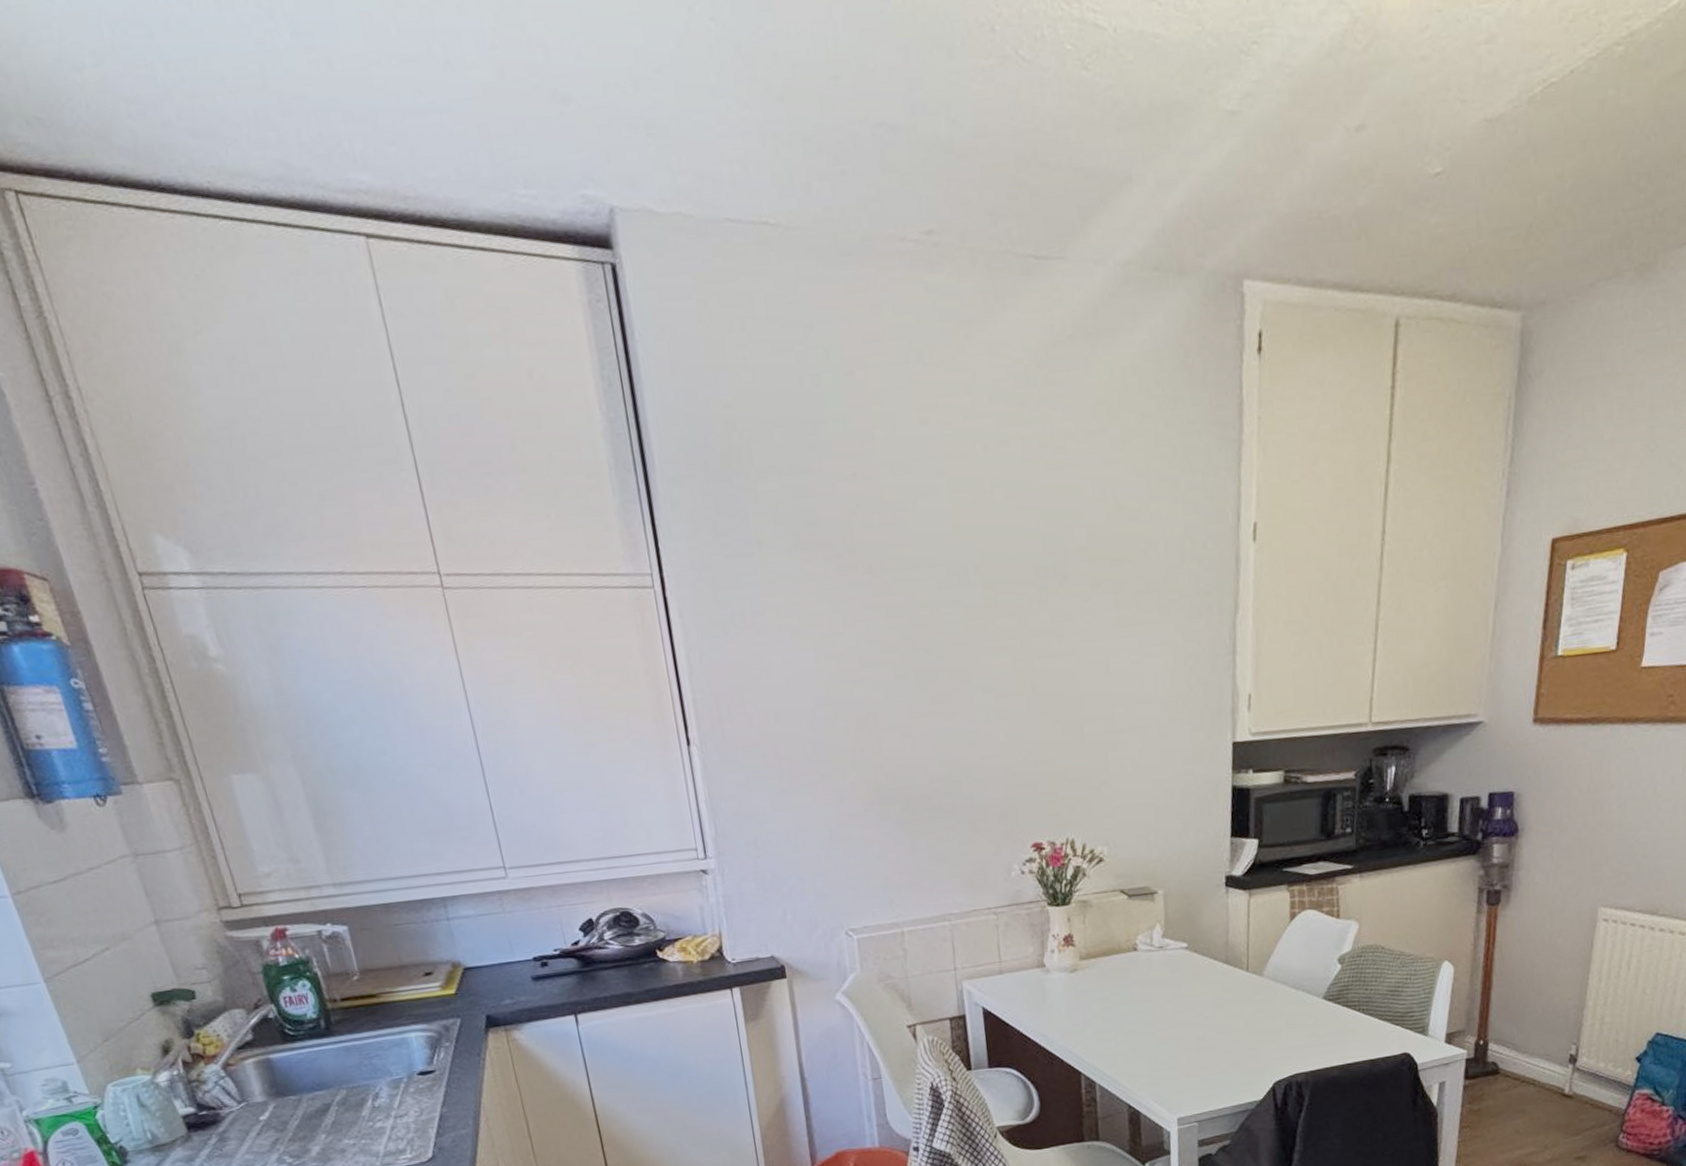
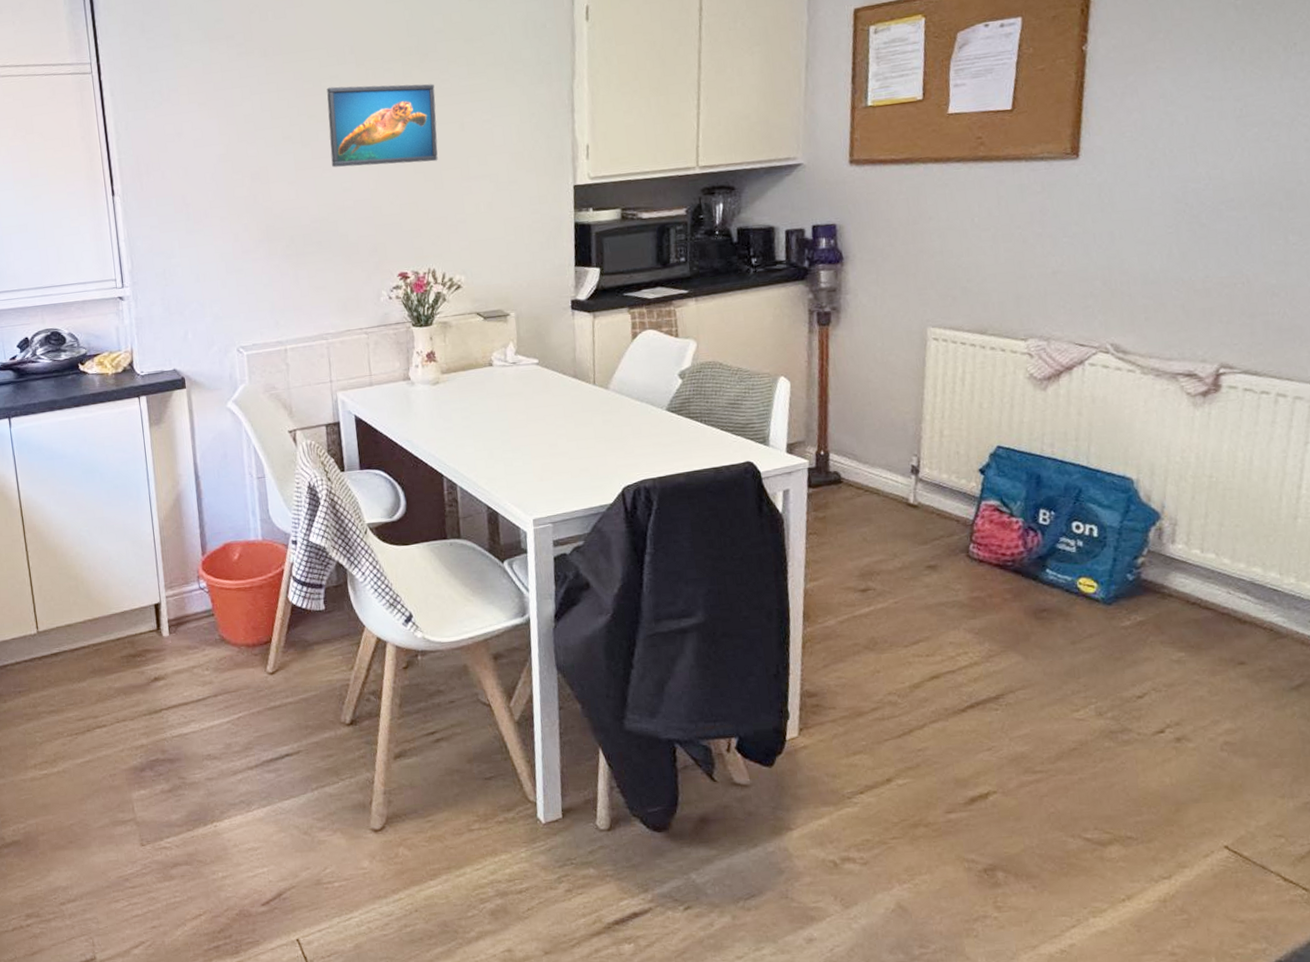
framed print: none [947,614,1079,716] -> present [327,84,438,168]

